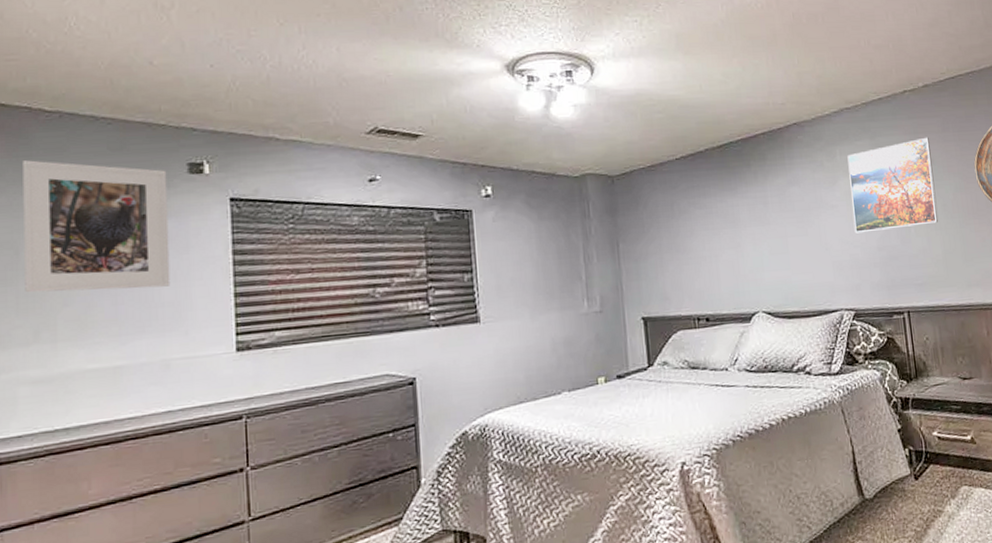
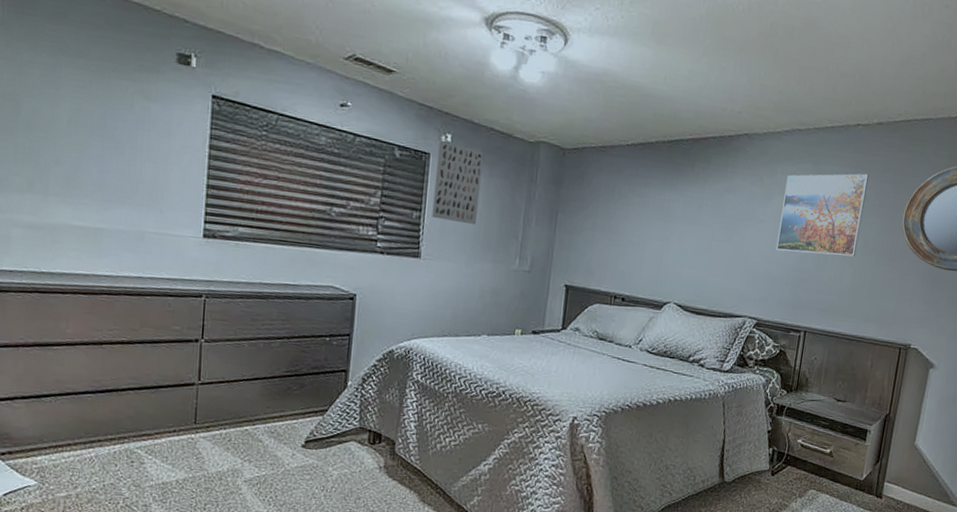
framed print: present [23,160,171,293] -> none [23,18,157,166]
wall art: none [479,193,535,277] -> present [432,140,484,225]

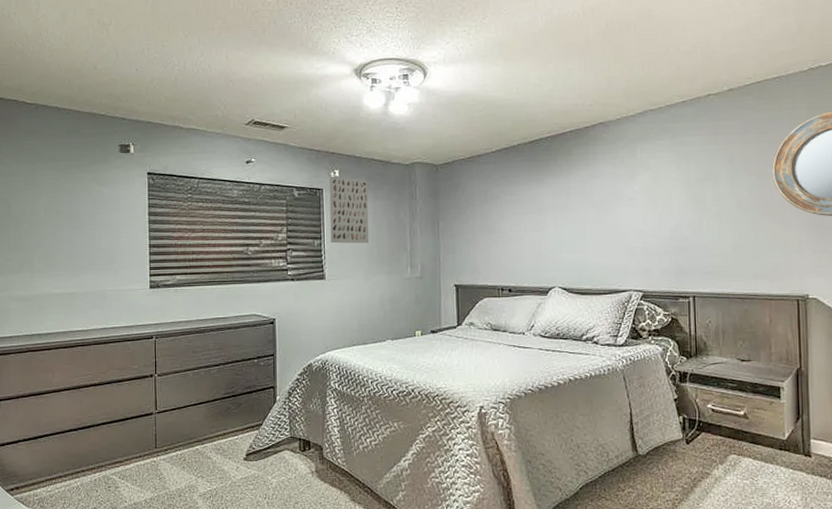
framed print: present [775,173,869,257] -> none [648,138,732,224]

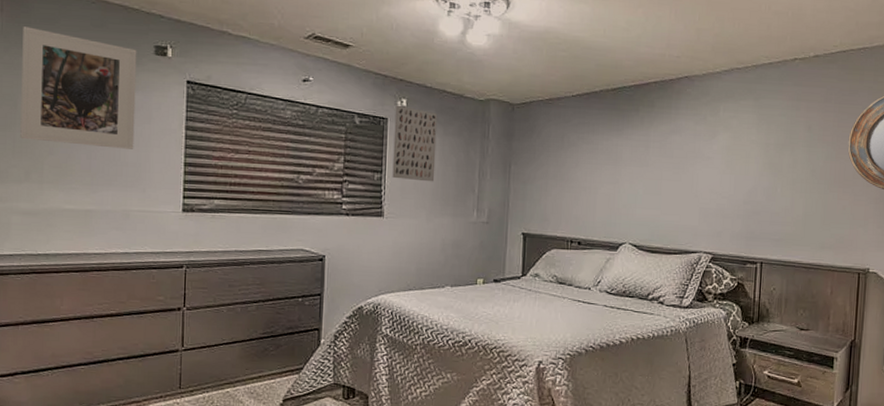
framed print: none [12,139,107,237] -> present [20,26,137,149]

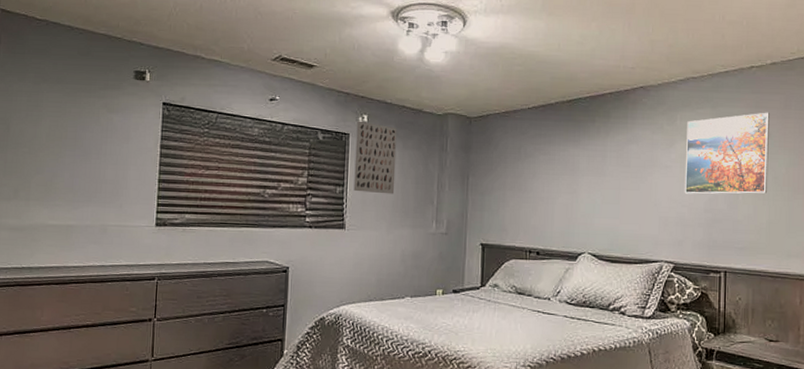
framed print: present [20,26,137,149] -> none [11,57,119,168]
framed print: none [724,105,810,186] -> present [684,112,769,194]

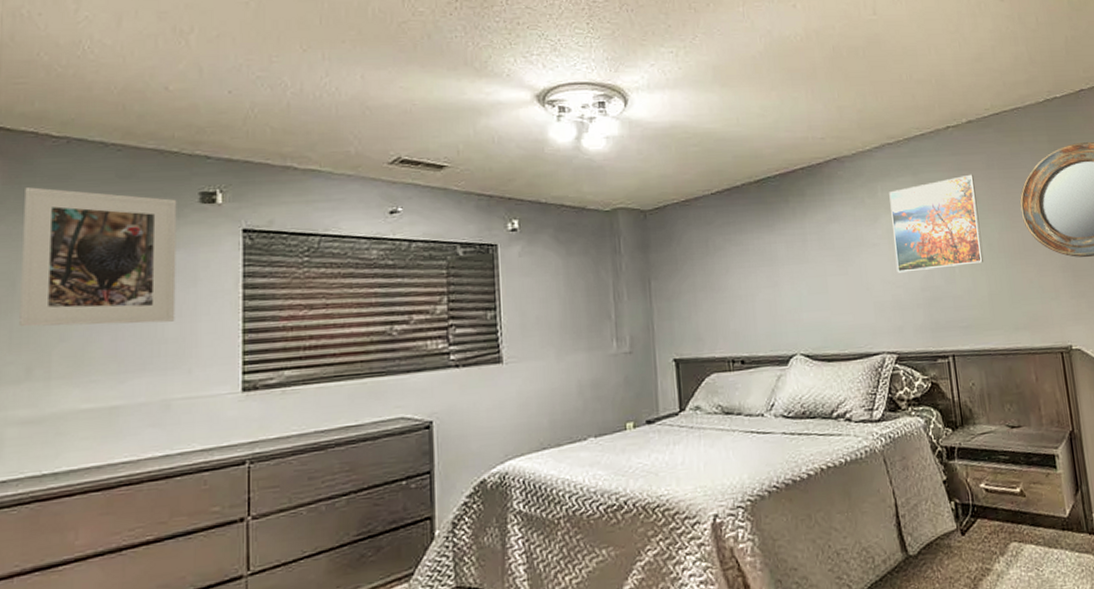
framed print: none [11,57,119,168] -> present [19,187,177,327]
wall art: present [353,121,397,194] -> none [505,227,561,315]

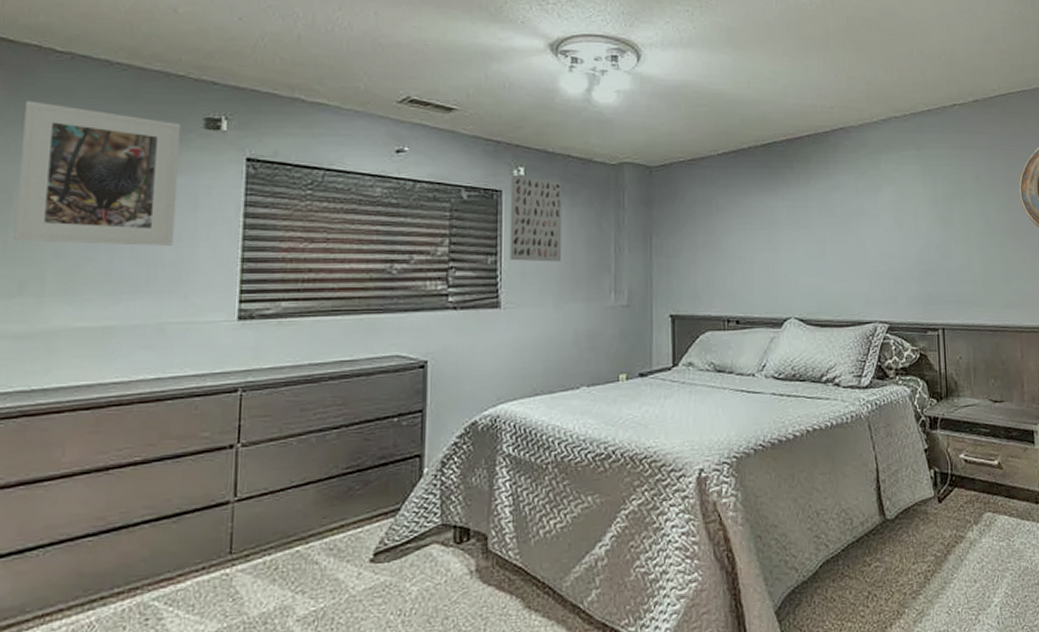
wall art: none [505,227,561,315] -> present [510,174,562,262]
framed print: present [889,174,984,273] -> none [892,152,980,245]

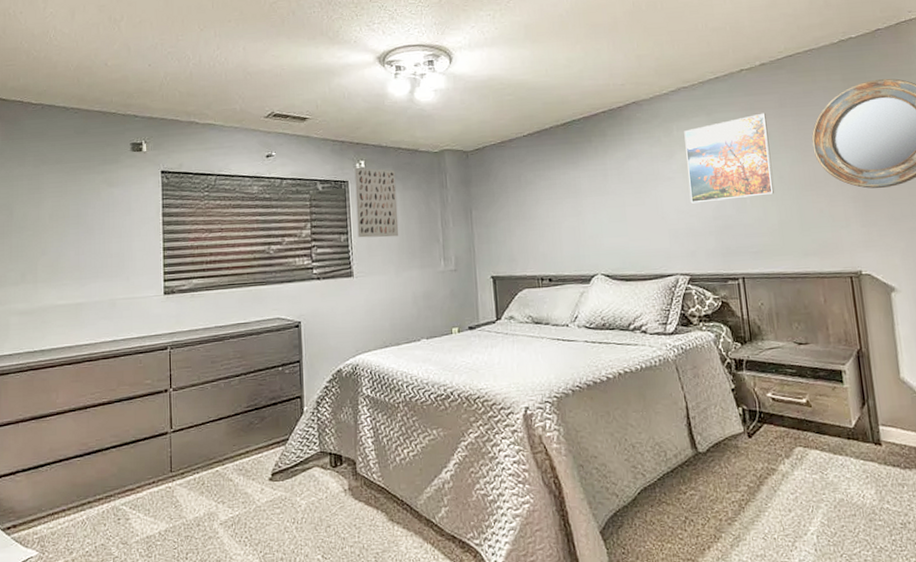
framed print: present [14,101,181,246] -> none [16,142,117,244]
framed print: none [892,152,980,245] -> present [684,113,775,204]

